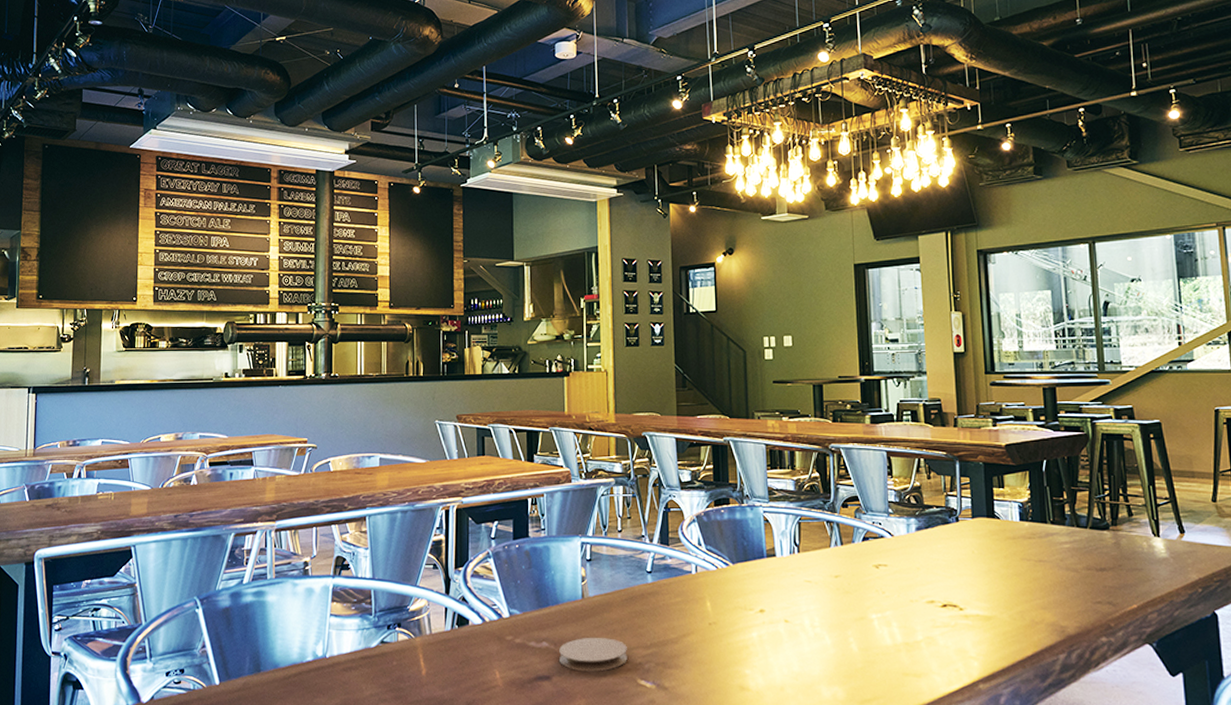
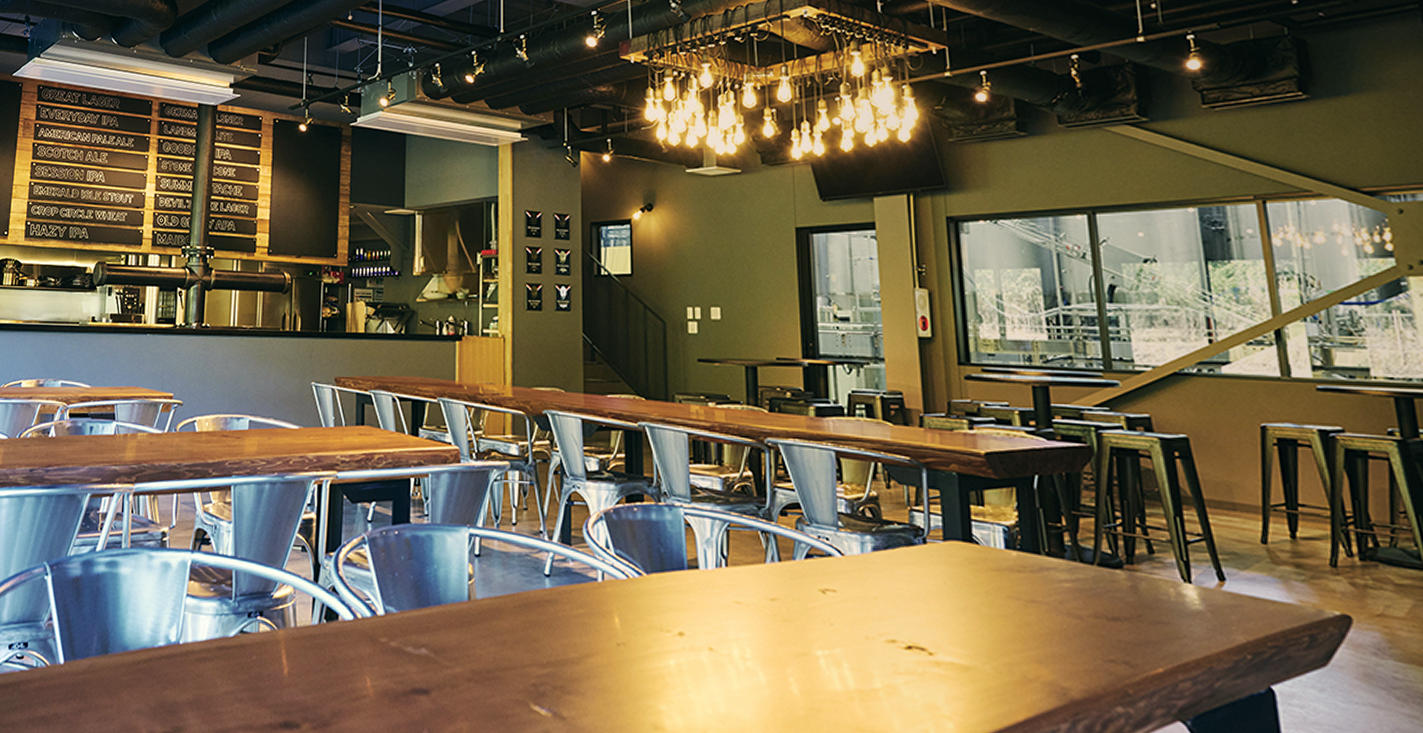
coaster: present [559,637,628,672] -> none [440,647,519,690]

